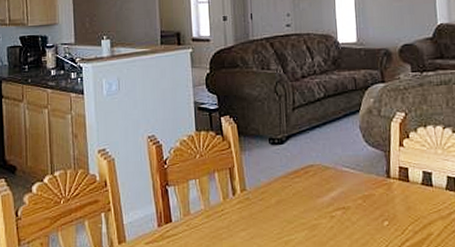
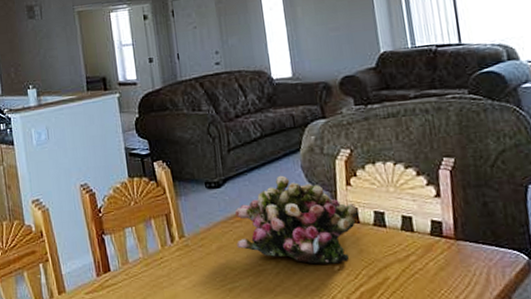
flower arrangement: none [295,134,410,220] -> present [235,175,360,264]

